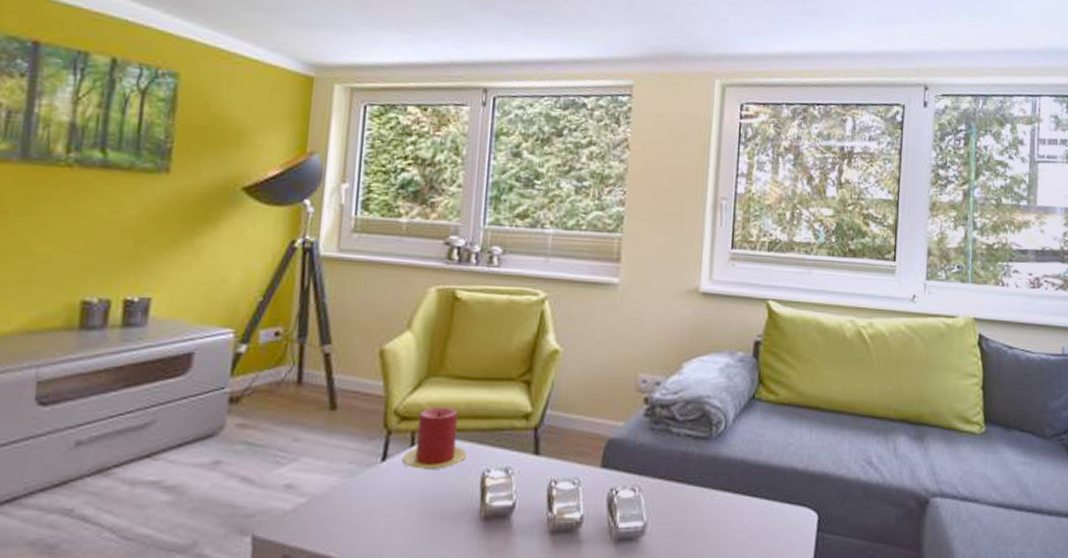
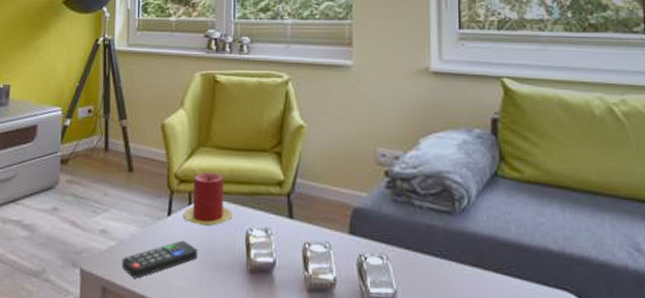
remote control: none [313,489,419,541] -> present [121,240,198,279]

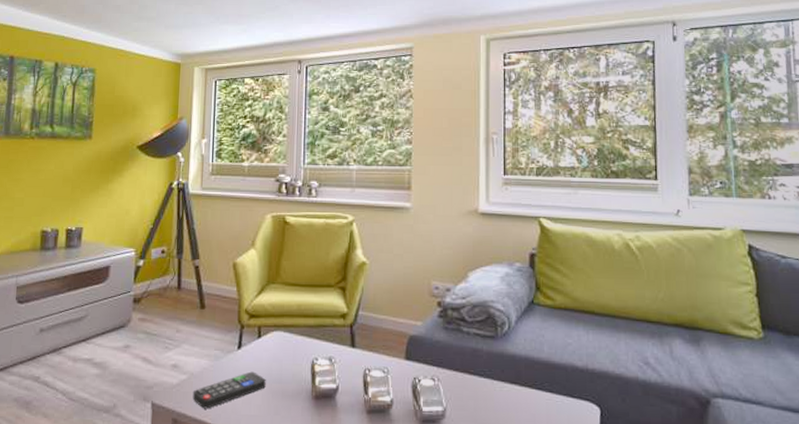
candle: present [183,172,232,226] -> none [252,308,299,357]

